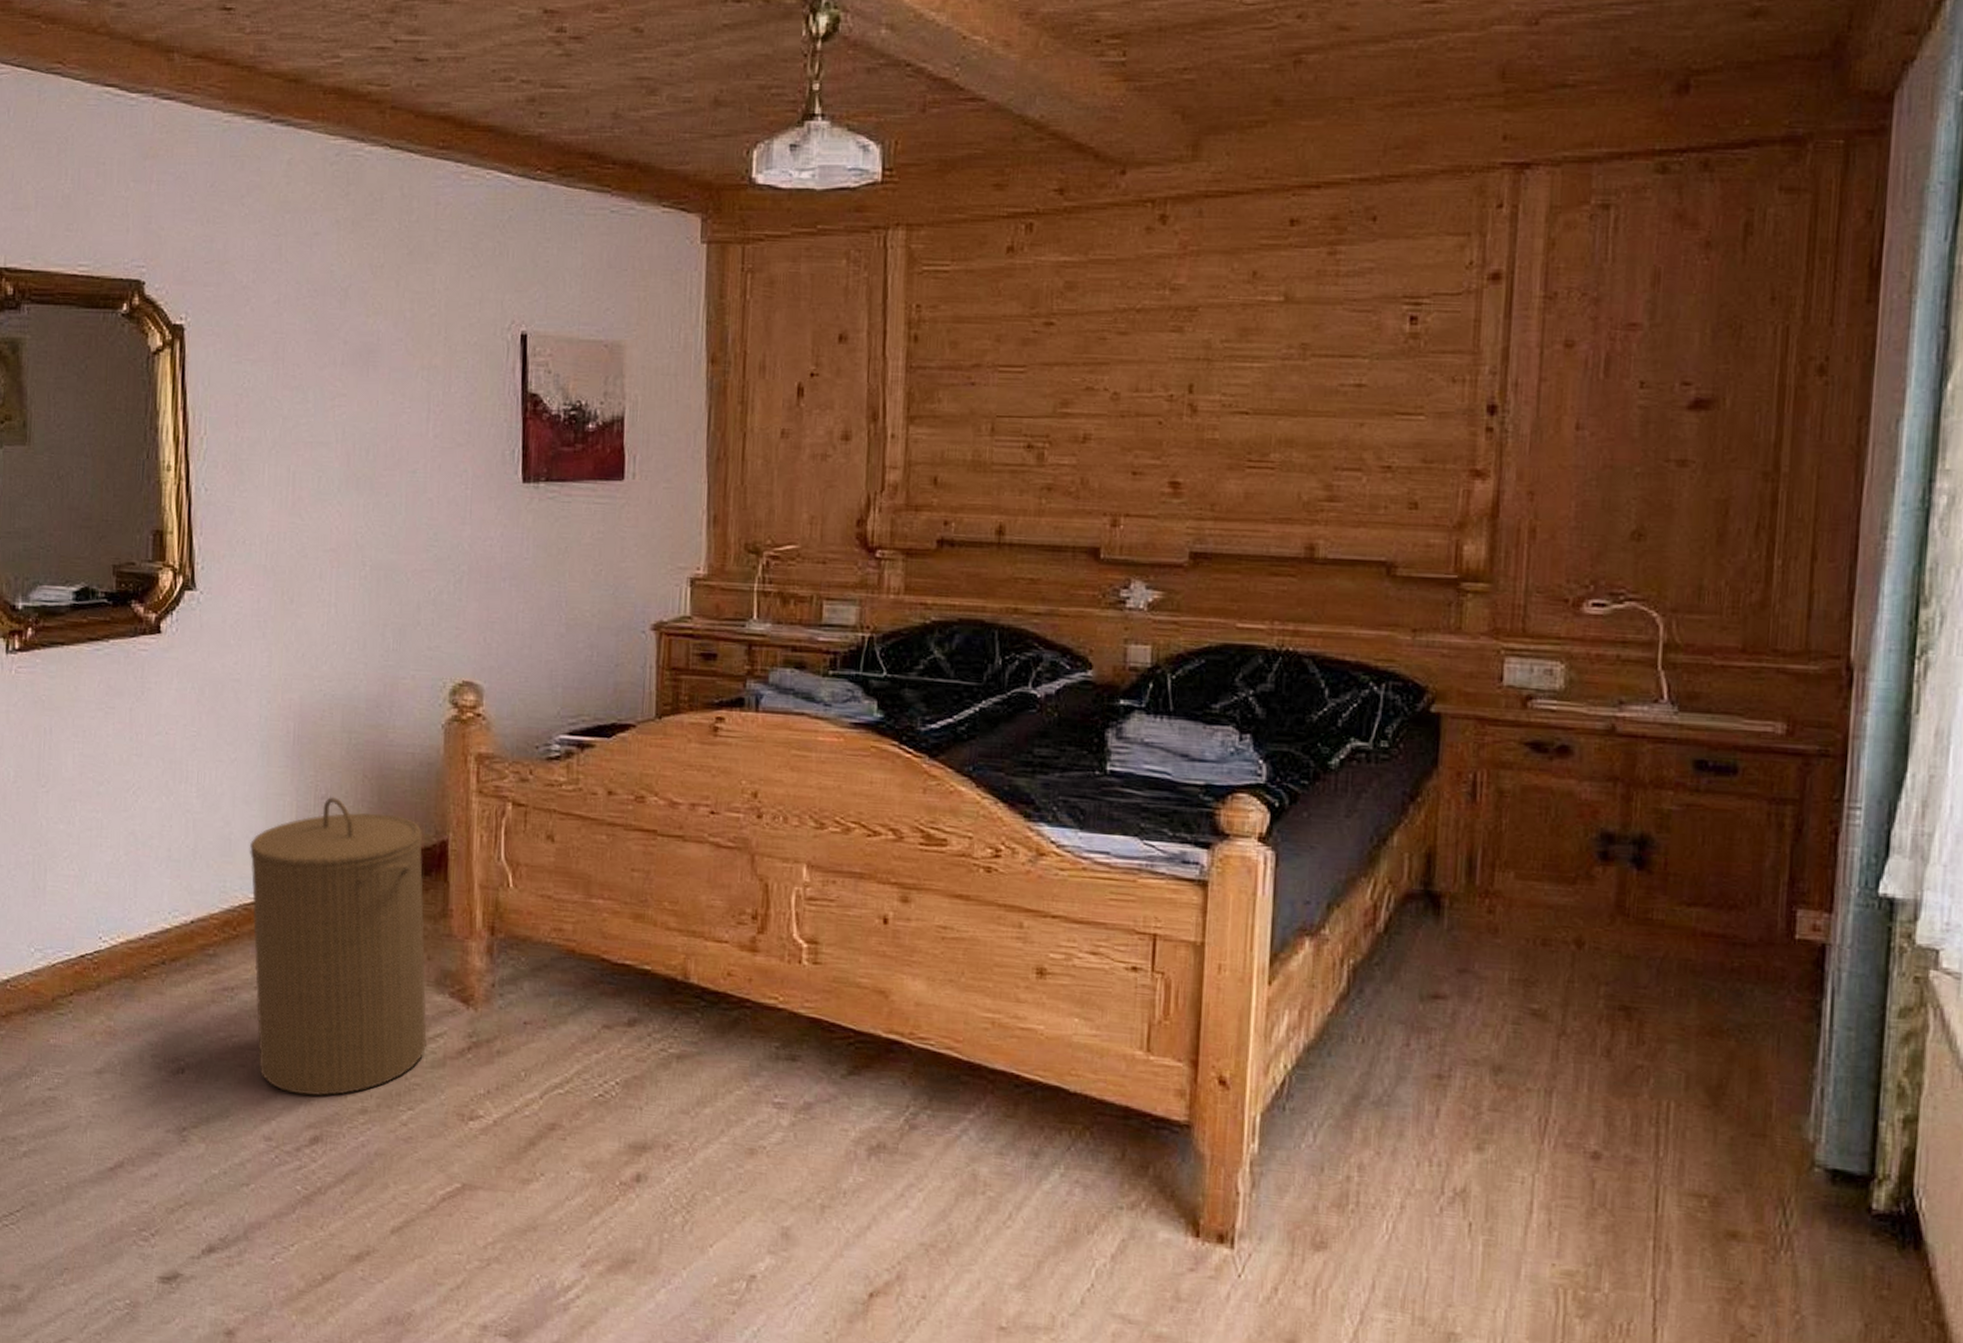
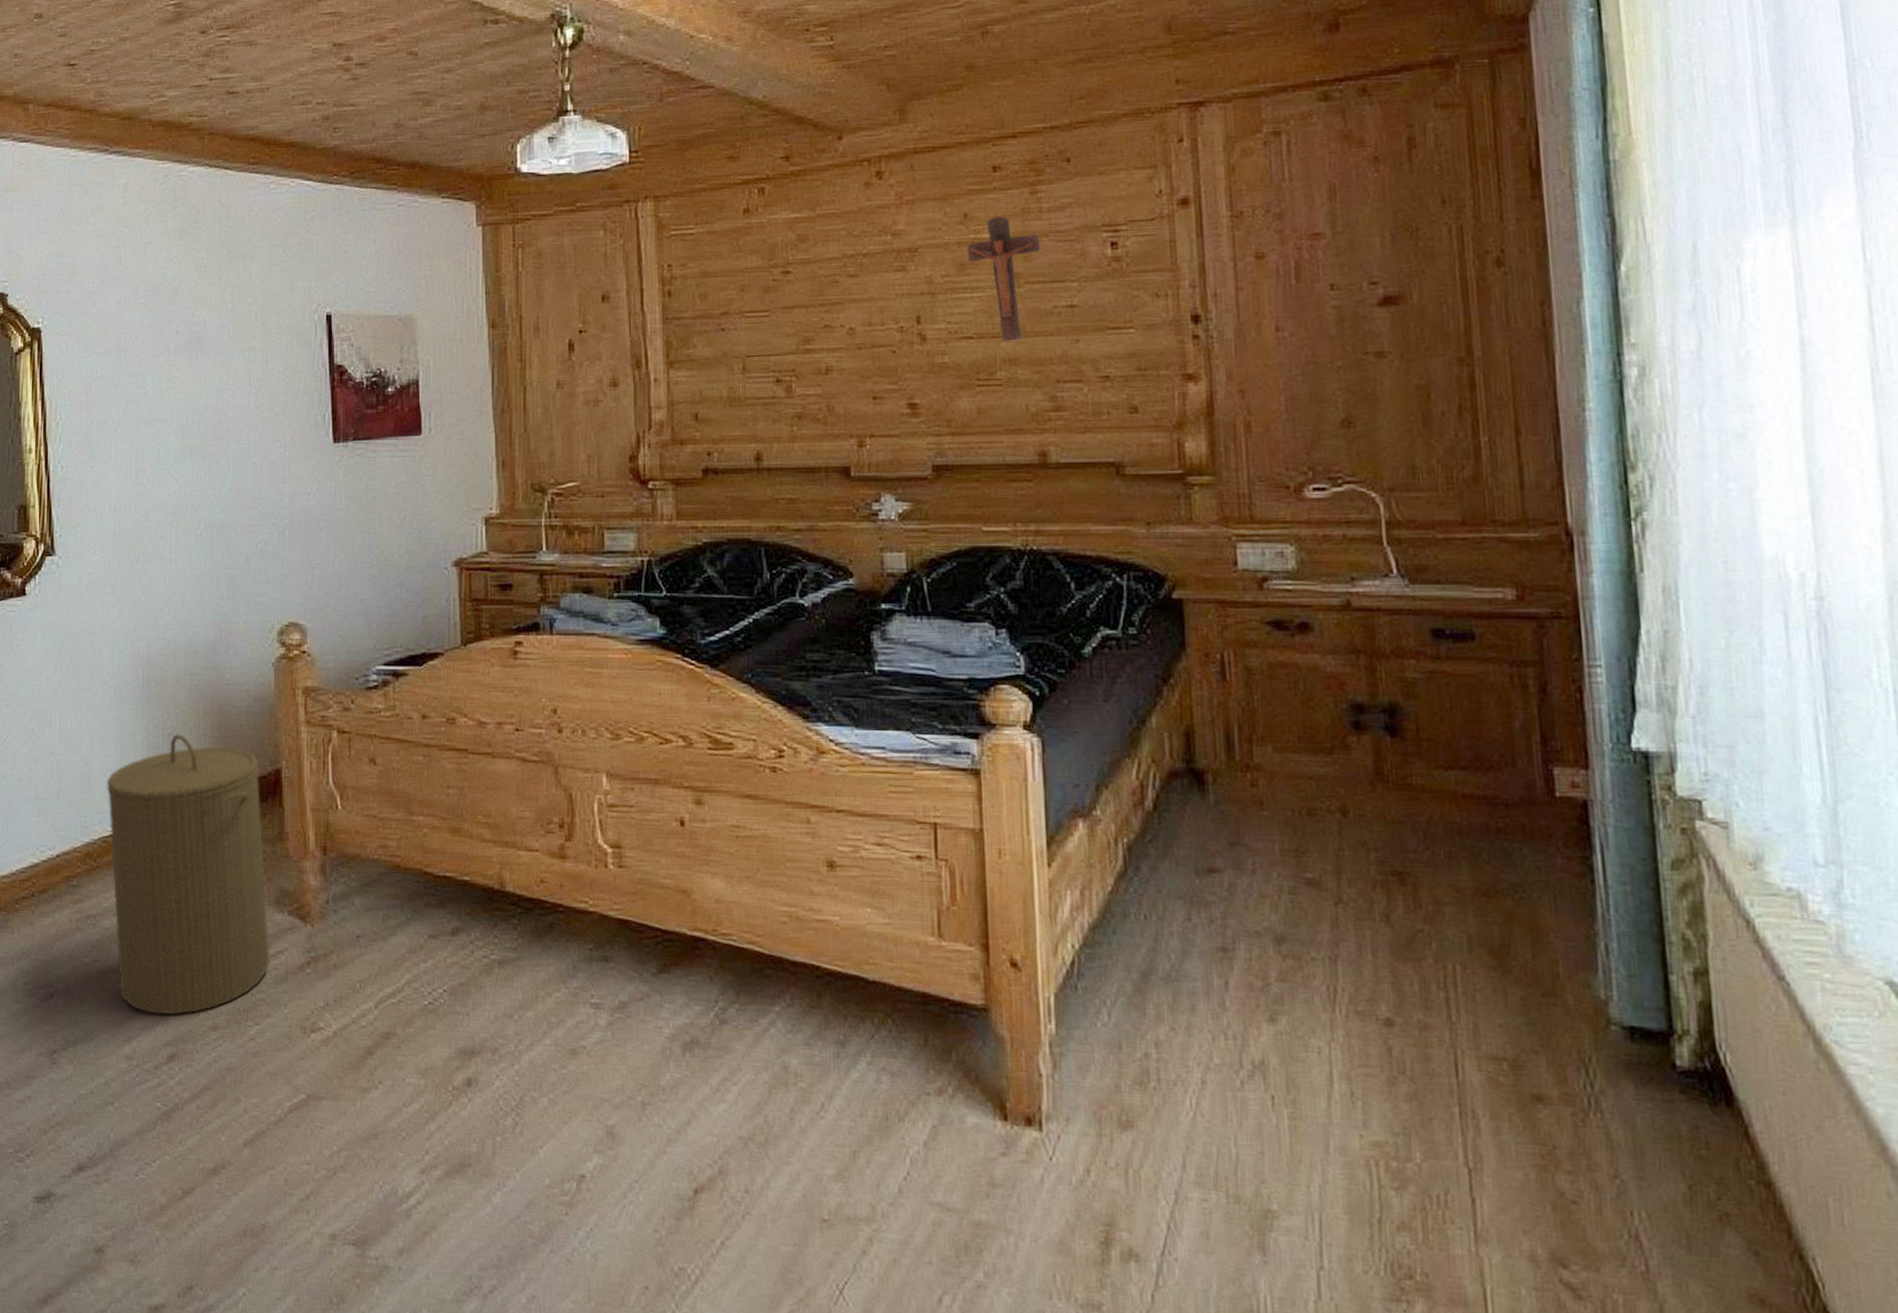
crucifix: none [1251,278,1333,421] -> present [967,216,1040,343]

